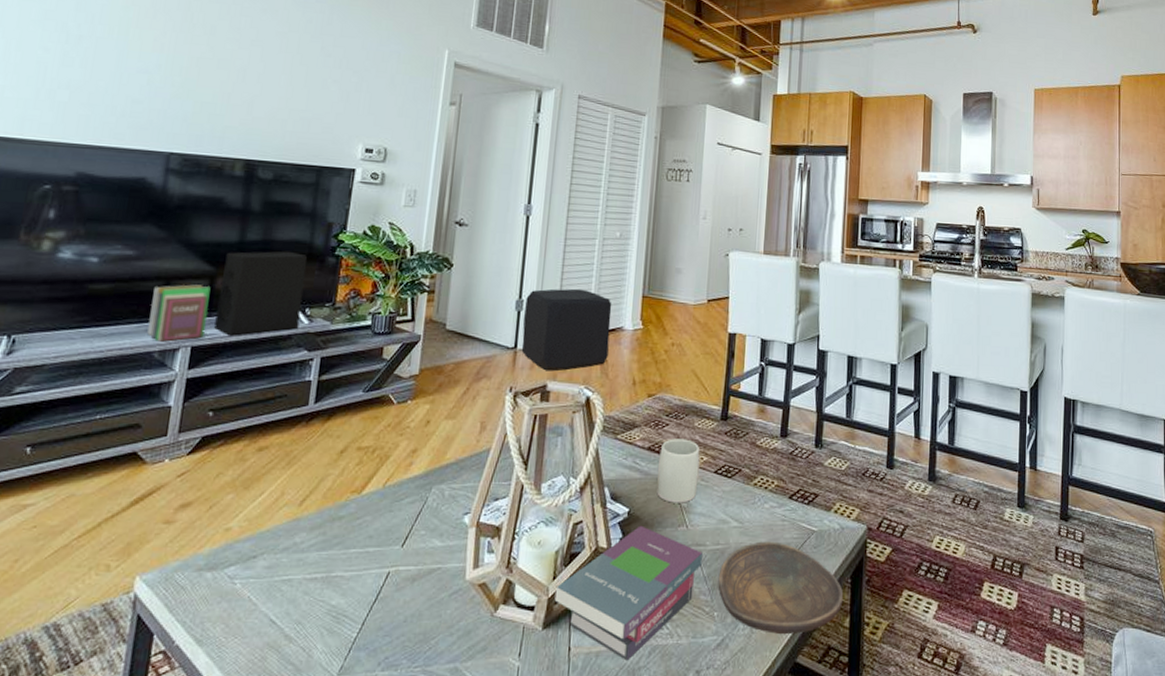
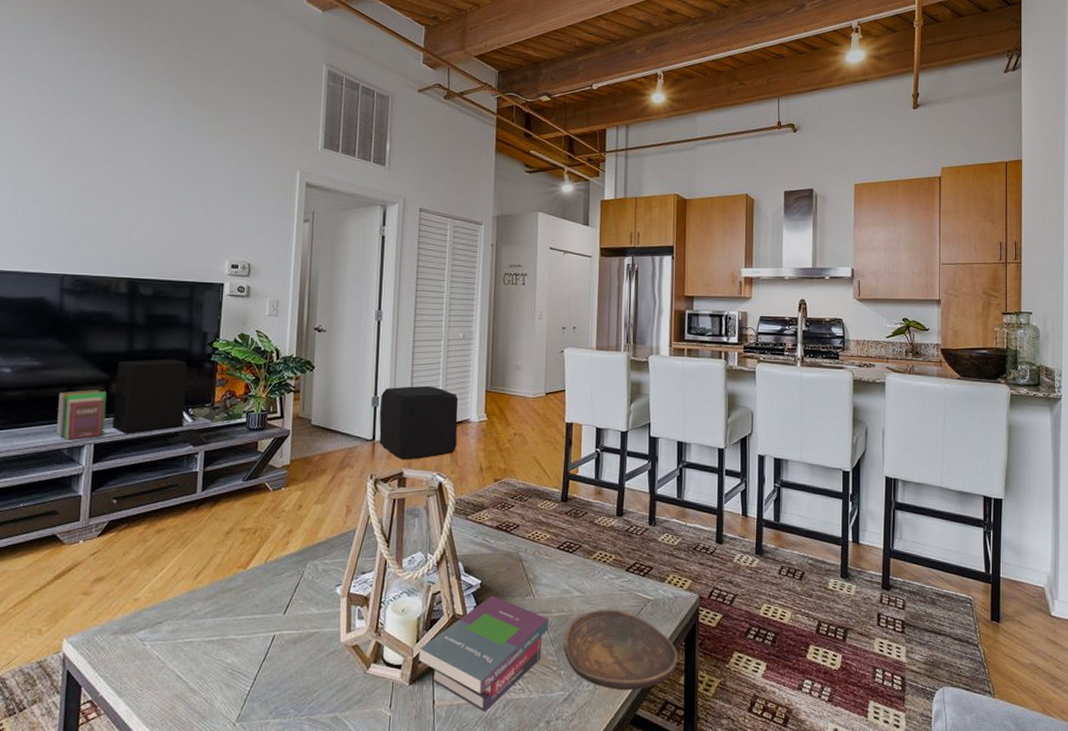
mug: present [657,439,700,503] -> none [505,518,544,576]

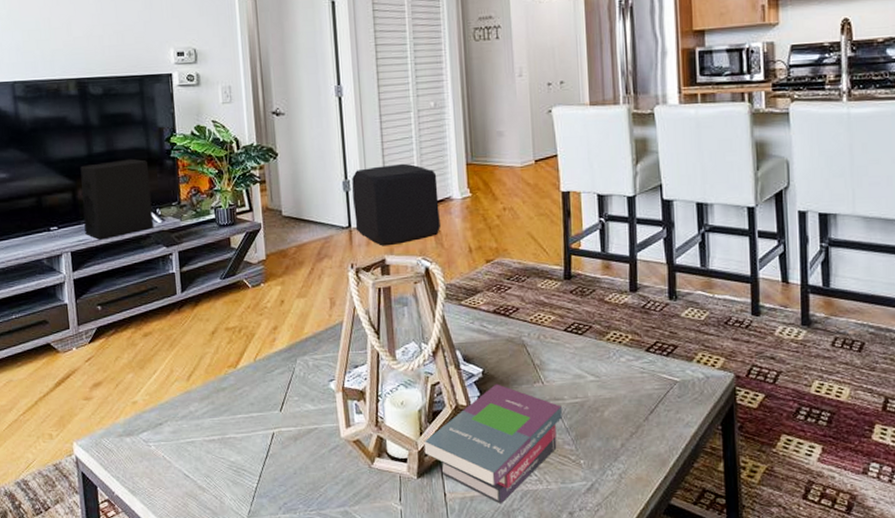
books: present [56,390,107,440] -> none [30,197,79,250]
decorative bowl: present [563,609,679,691] -> none [580,393,715,480]

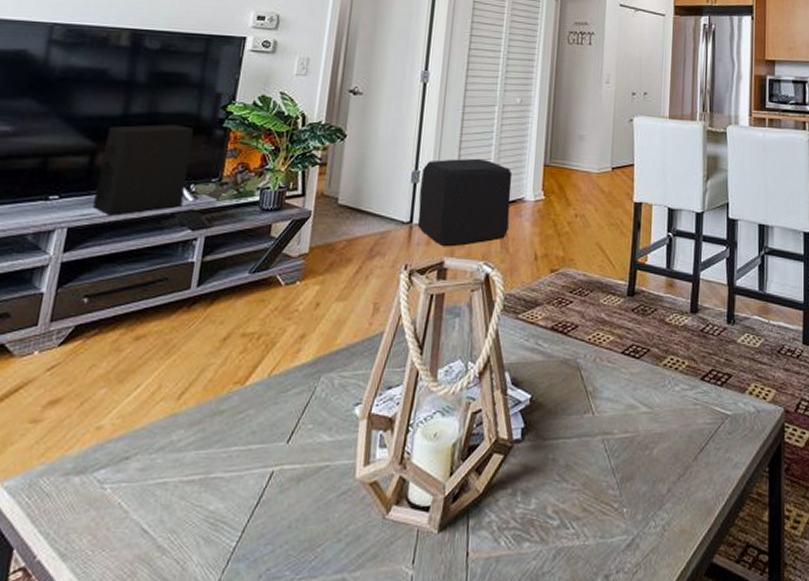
books: present [423,384,562,504] -> none [451,413,610,566]

